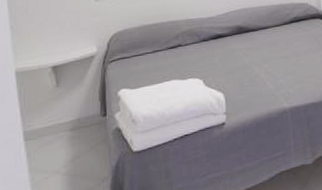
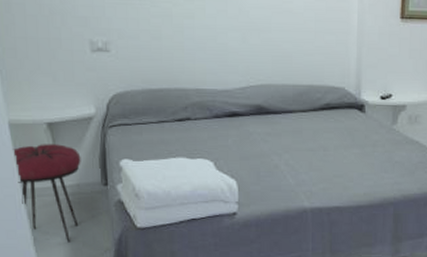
stool: none [18,84,82,178] -> present [13,144,81,243]

